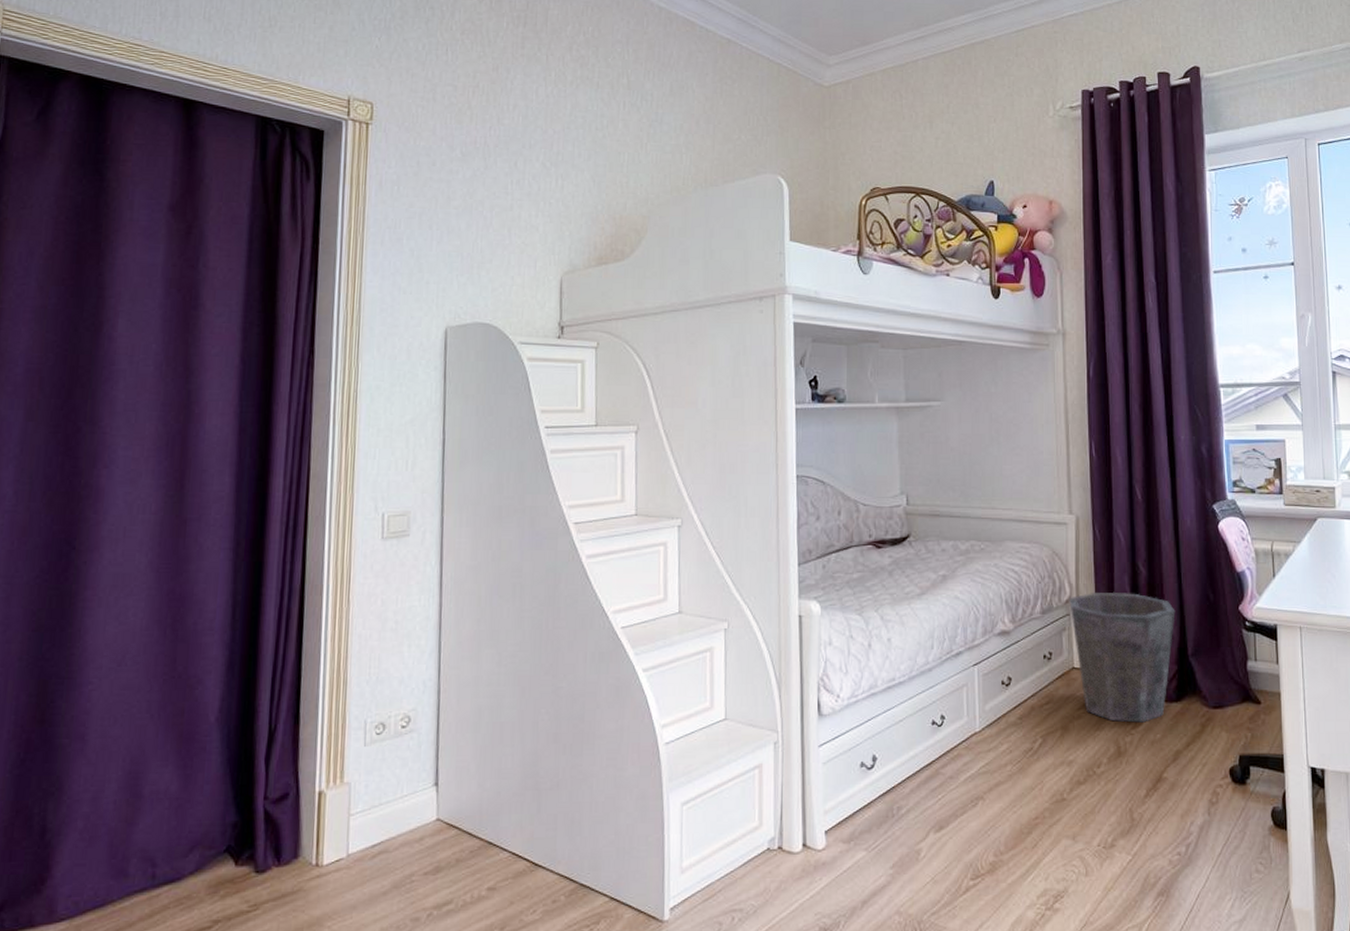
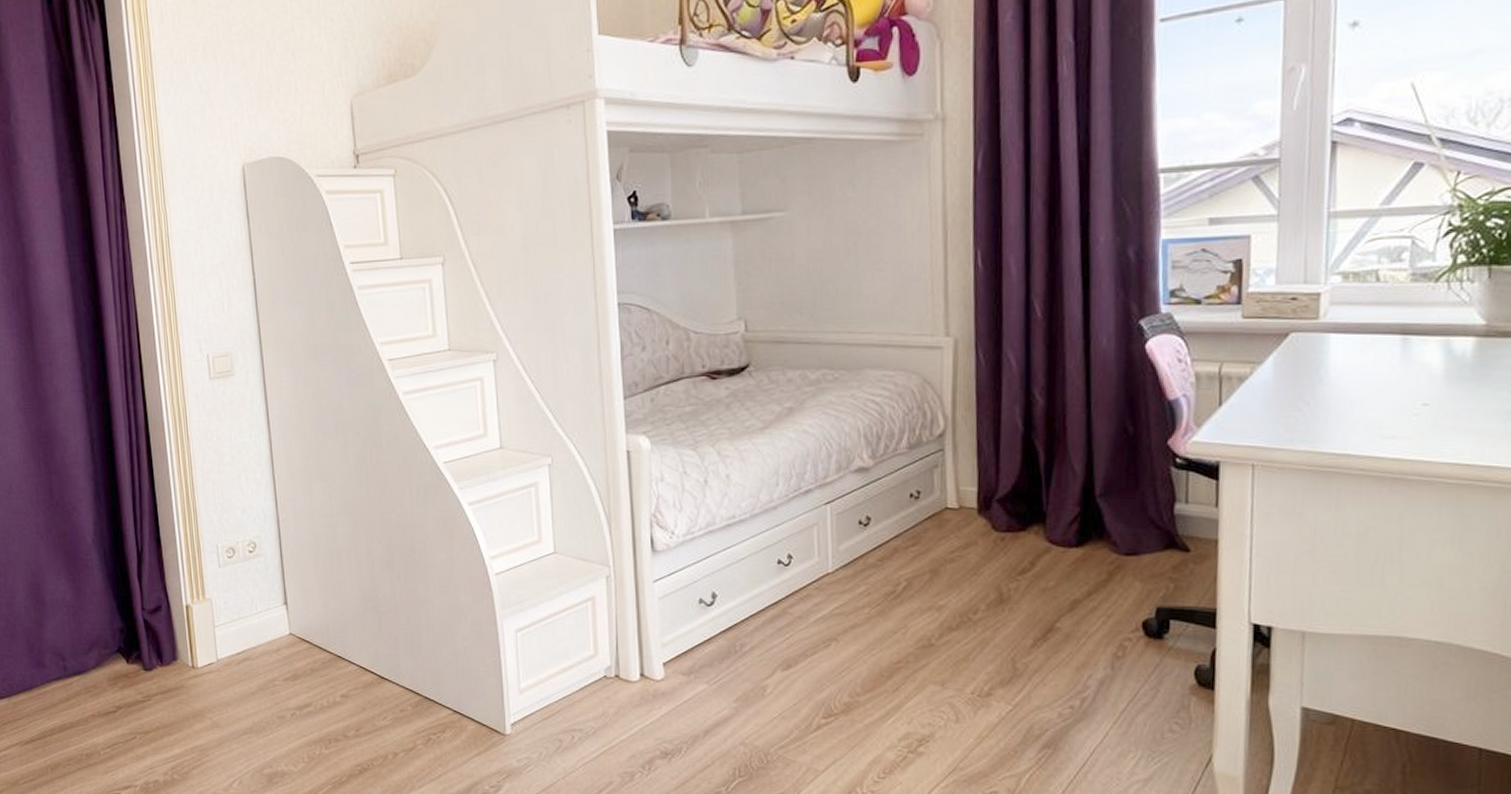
waste bin: present [1069,593,1176,723] -> none [943,425,1081,569]

